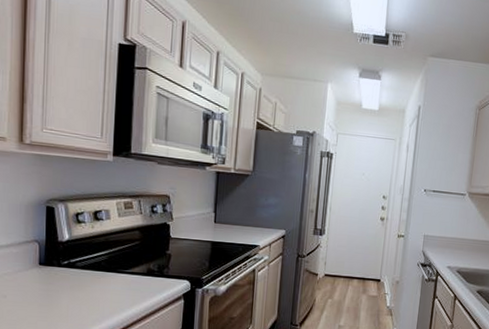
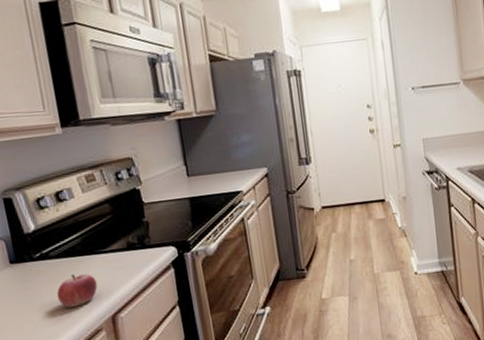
fruit: none [74,285,113,316] -> present [56,273,98,308]

